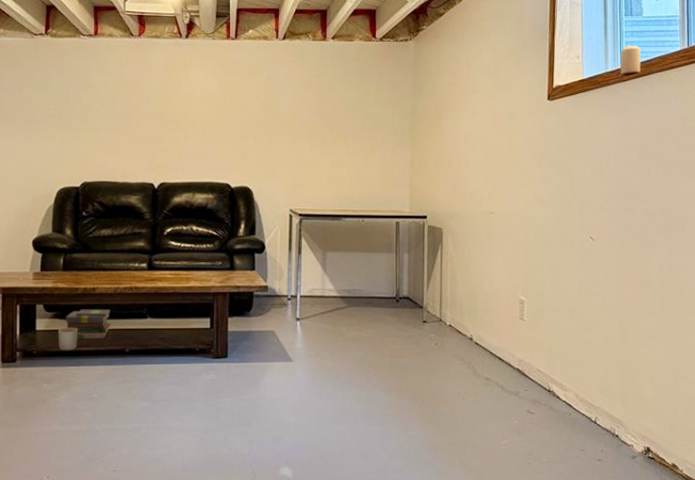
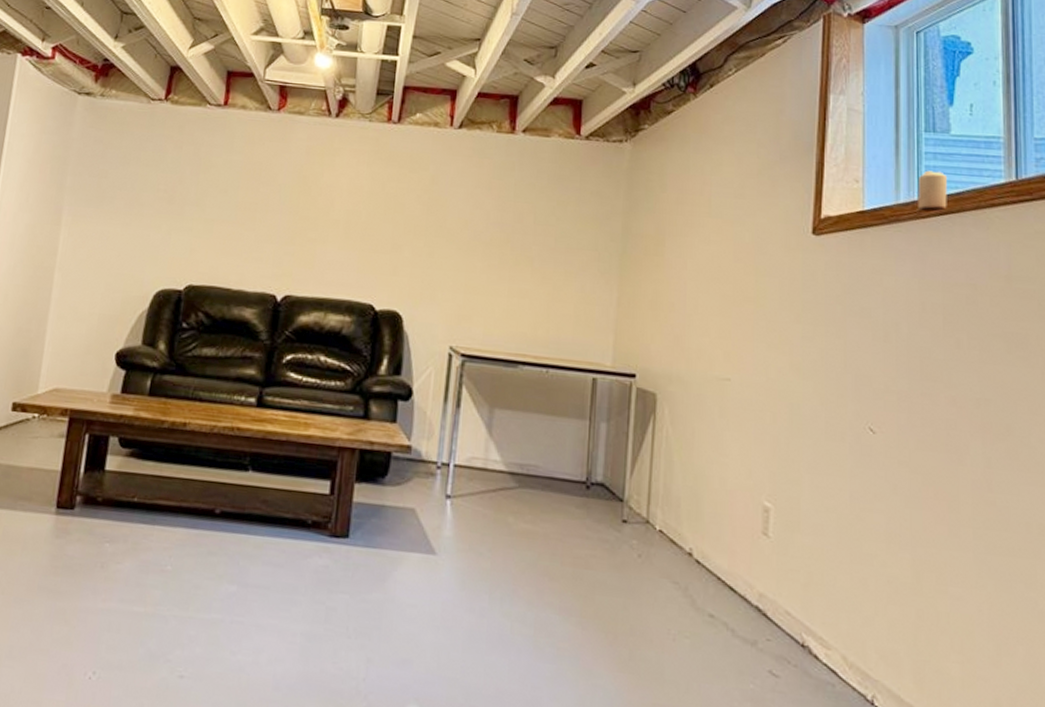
mug: present [58,327,78,351] -> none [130,470,159,503]
books: present [65,309,111,339] -> none [143,449,202,492]

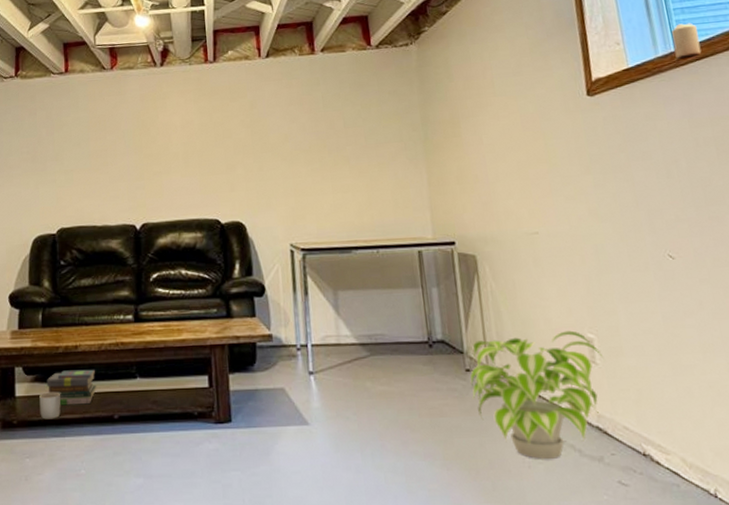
mug: none [130,470,159,503] -> present [39,391,61,420]
books: none [143,449,202,492] -> present [46,369,97,406]
plant: none [624,489,778,635] -> present [470,330,604,459]

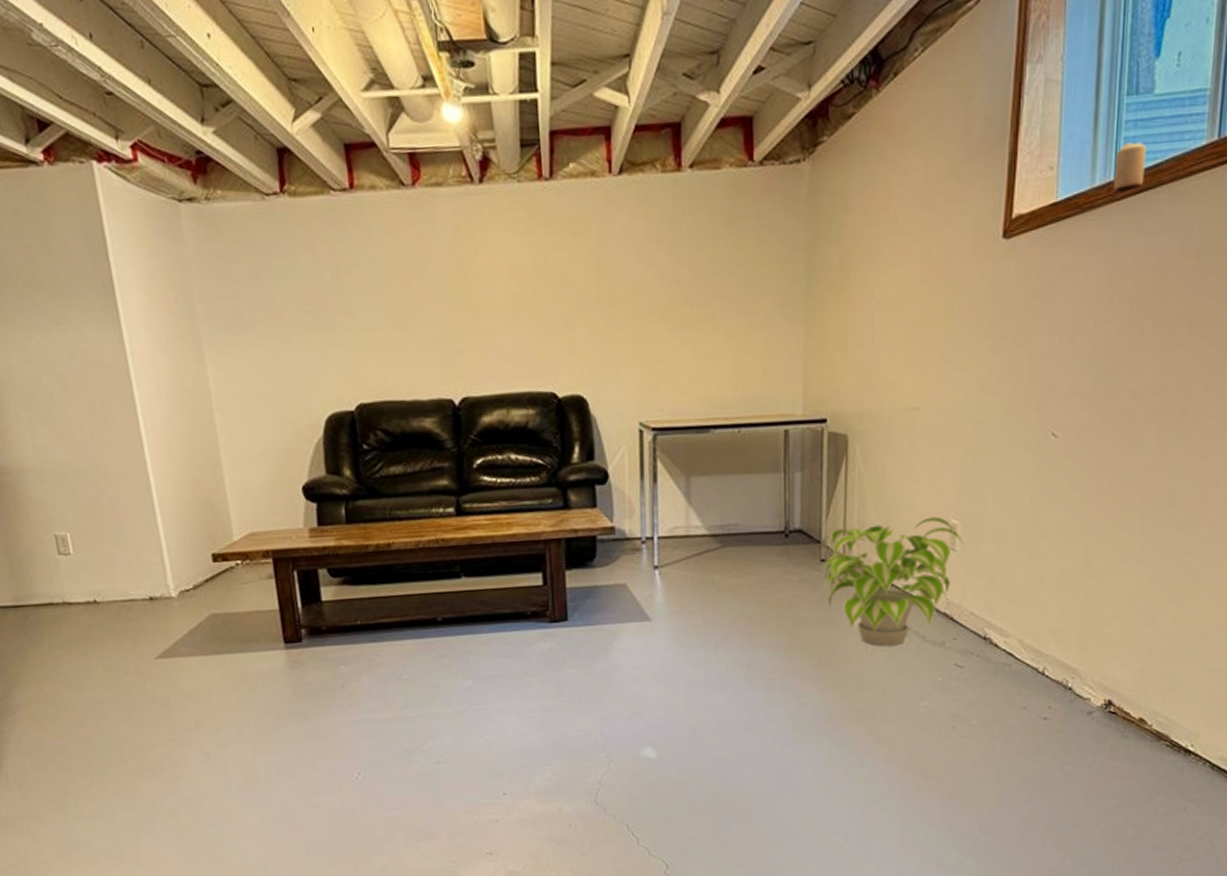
mug: present [39,391,61,420] -> none [350,594,376,625]
books: present [46,369,97,406] -> none [356,569,416,609]

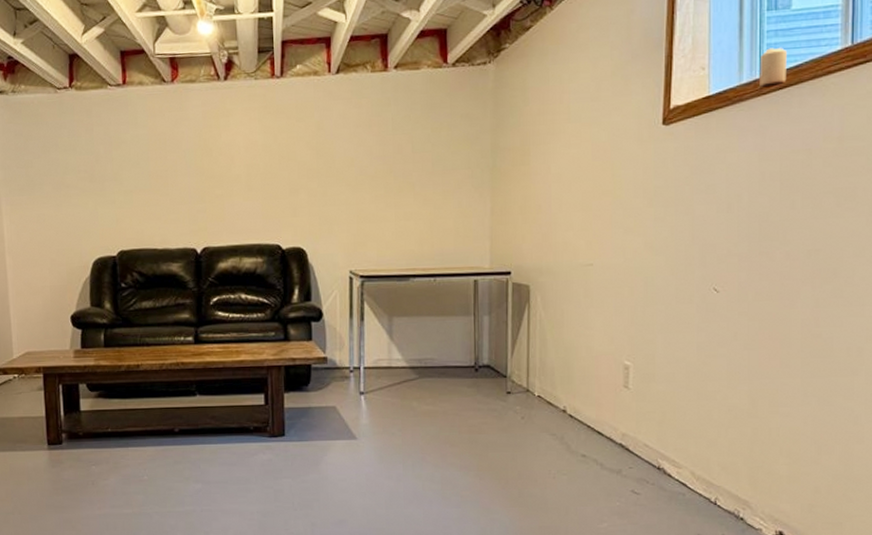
plant: present [824,516,964,646] -> none [510,358,637,471]

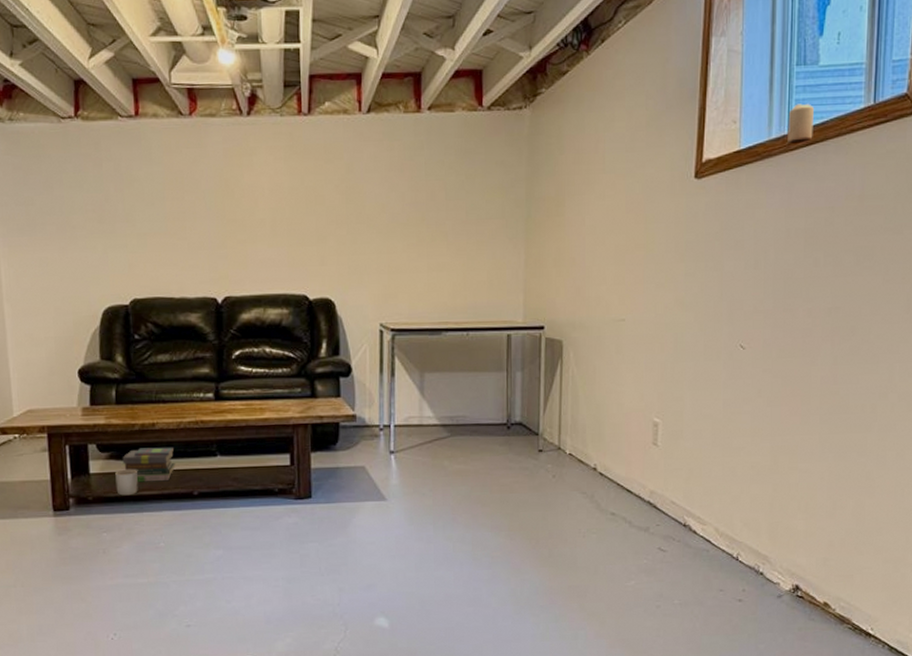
mug: none [103,407,125,432] -> present [115,469,139,496]
books: none [109,387,158,420] -> present [122,447,176,483]

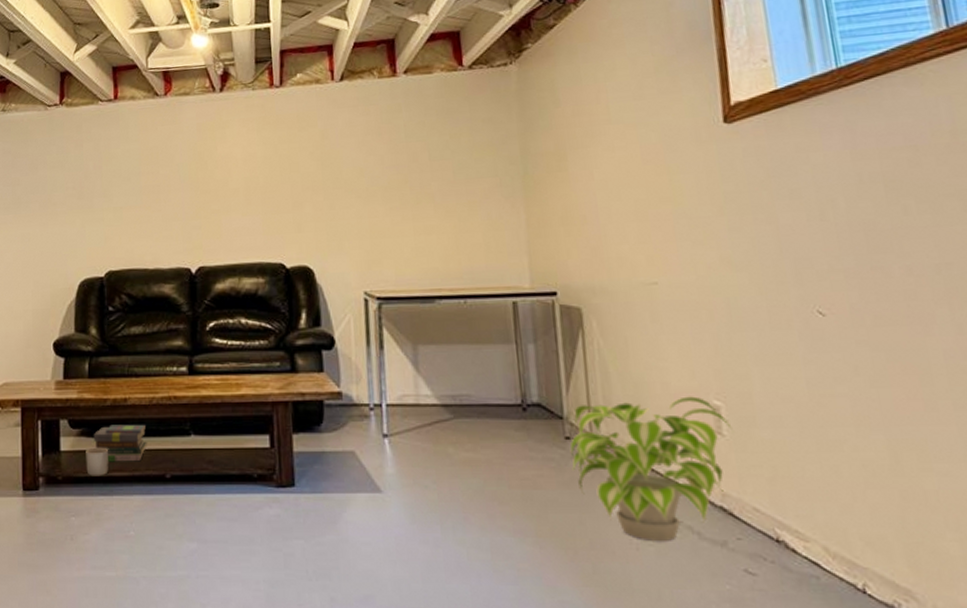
plant: none [541,415,665,530] -> present [569,396,733,541]
candle: present [787,103,814,144] -> none [832,34,872,79]

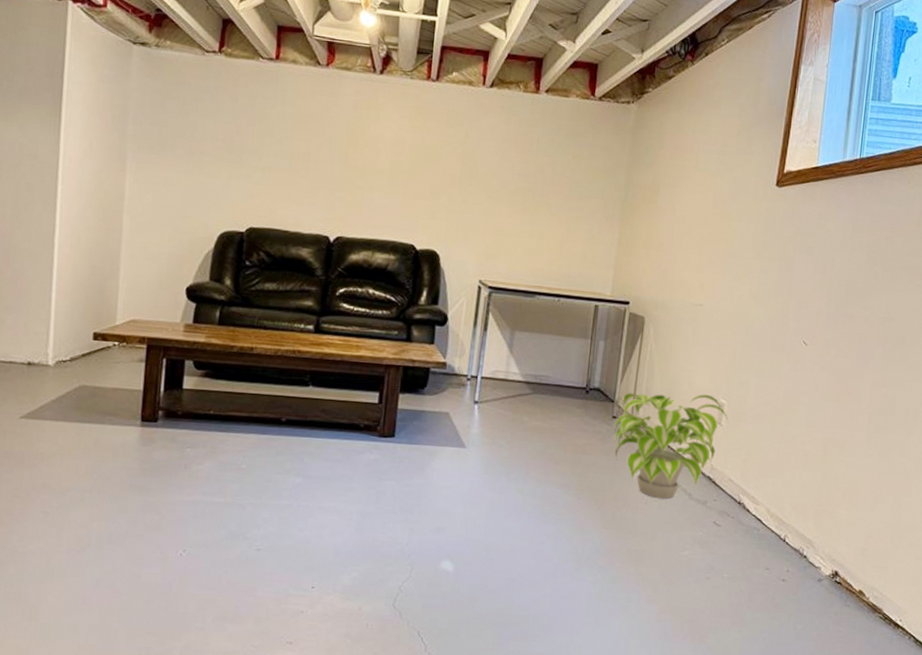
mug: present [86,447,109,476] -> none [206,388,231,415]
books: present [93,424,147,462] -> none [216,369,268,405]

